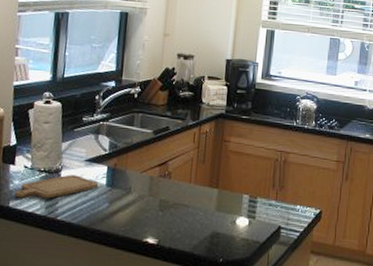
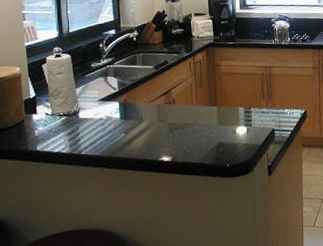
chopping board: present [14,174,99,199] -> none [40,114,114,142]

